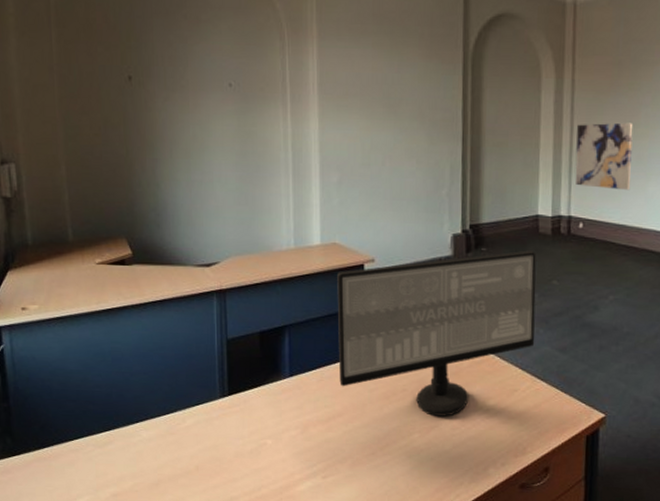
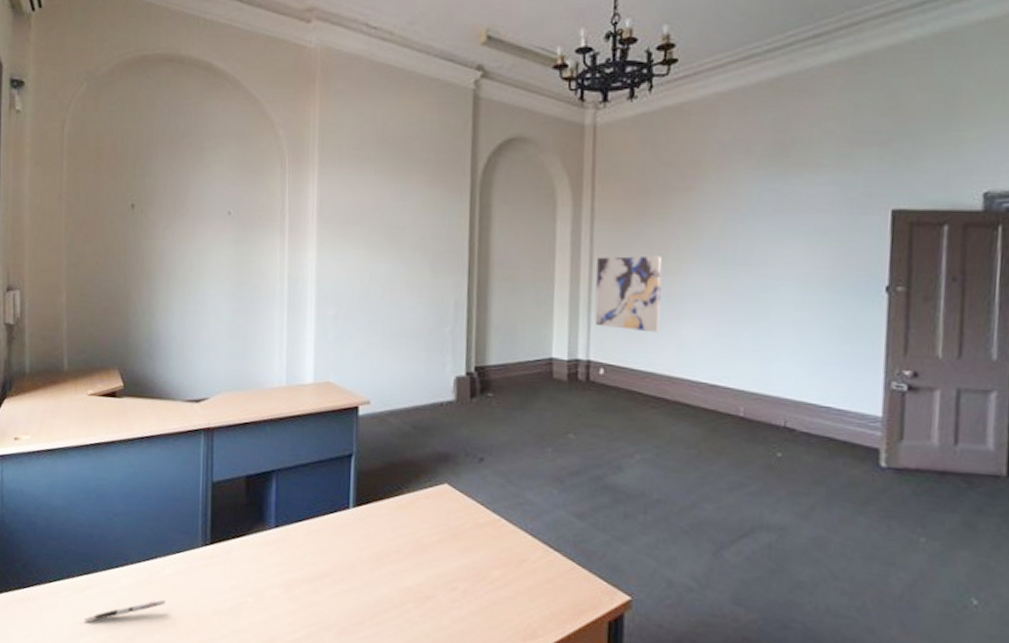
pen: none [107,448,188,472] -> present [83,599,166,621]
computer monitor: present [337,250,536,417] -> none [327,398,550,586]

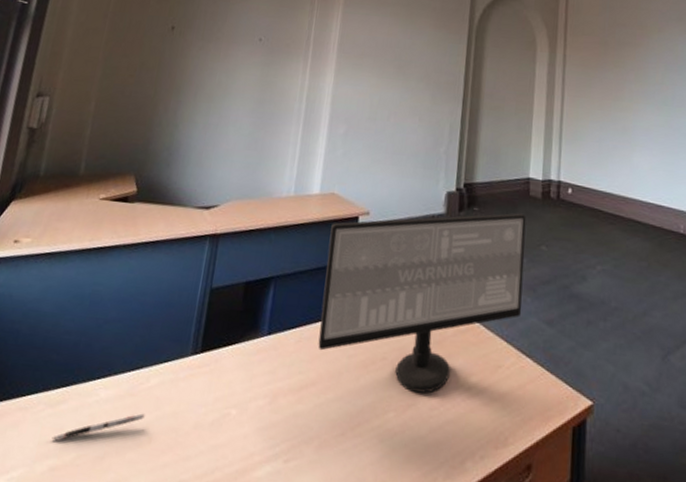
computer monitor: none [327,398,550,586] -> present [318,213,527,393]
wall art: present [595,255,663,333] -> none [565,94,619,160]

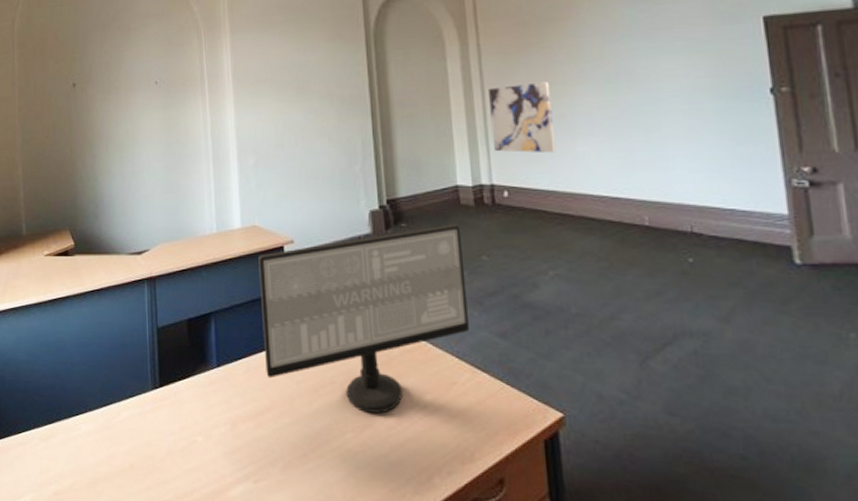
pen: present [51,413,145,440] -> none [50,443,123,469]
wall art: none [565,94,619,160] -> present [489,81,556,153]

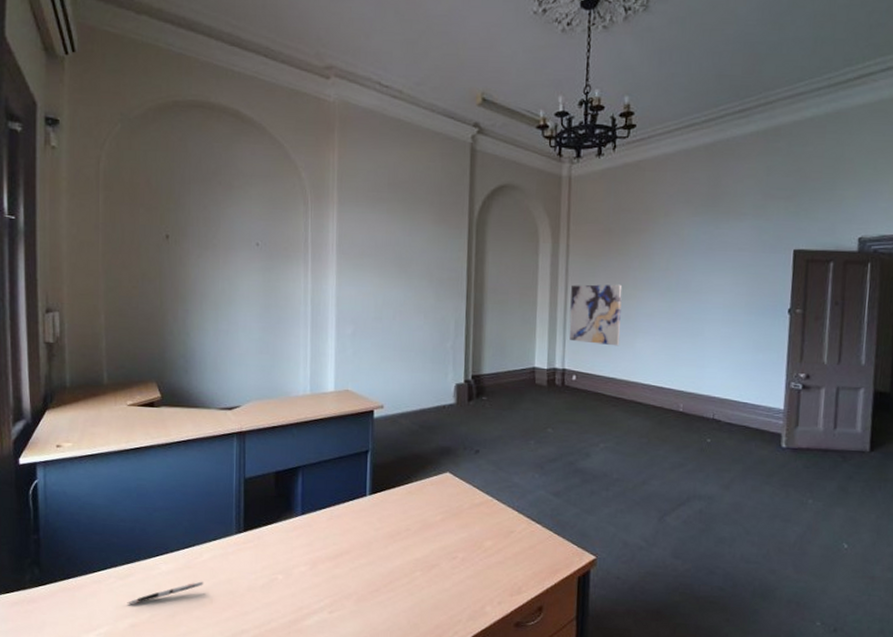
pen: none [50,443,123,469] -> present [127,581,203,604]
computer monitor: present [258,224,470,414] -> none [347,400,533,556]

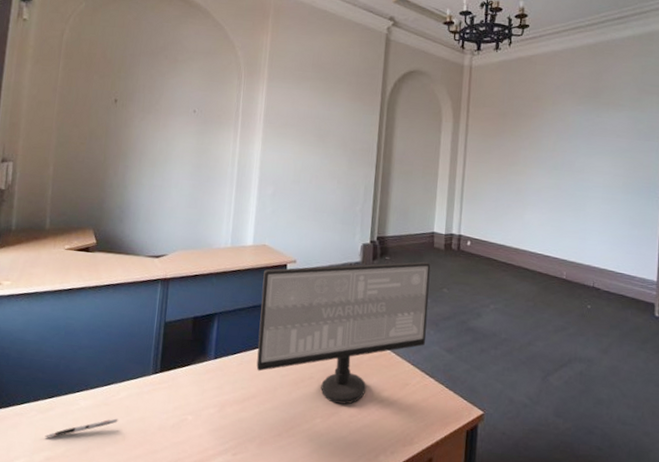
computer monitor: none [347,400,533,556] -> present [256,261,431,405]
wall art: present [569,284,623,346] -> none [465,160,514,217]

